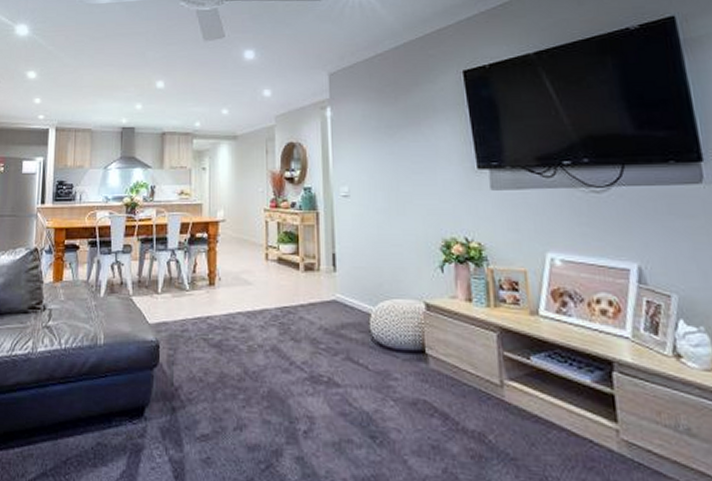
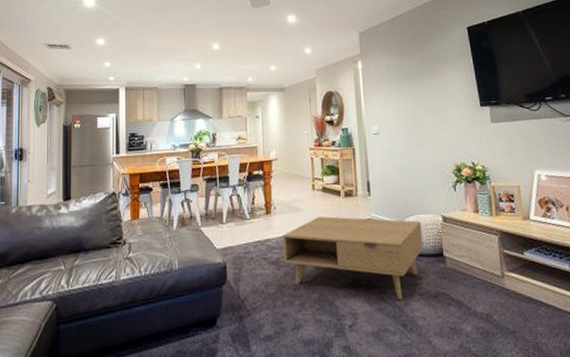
coffee table: none [228,293,400,405] -> present [283,216,424,300]

